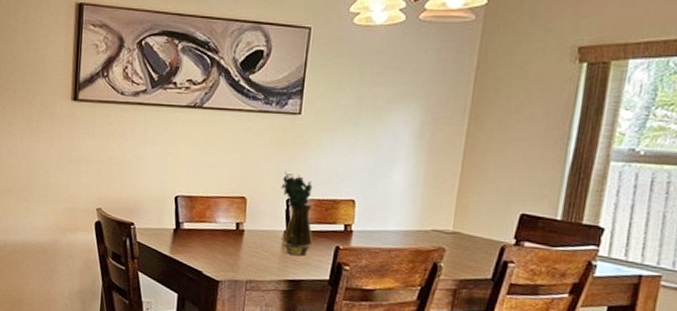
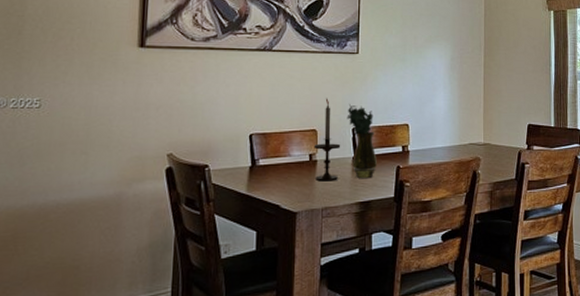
candlestick: none [241,163,272,254] -> present [314,98,341,182]

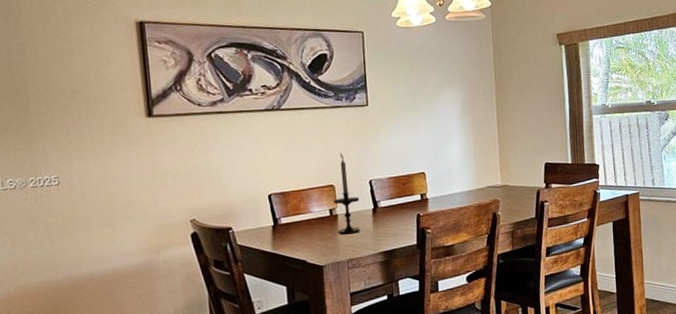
vase: present [347,104,377,178] -> none [362,157,397,229]

